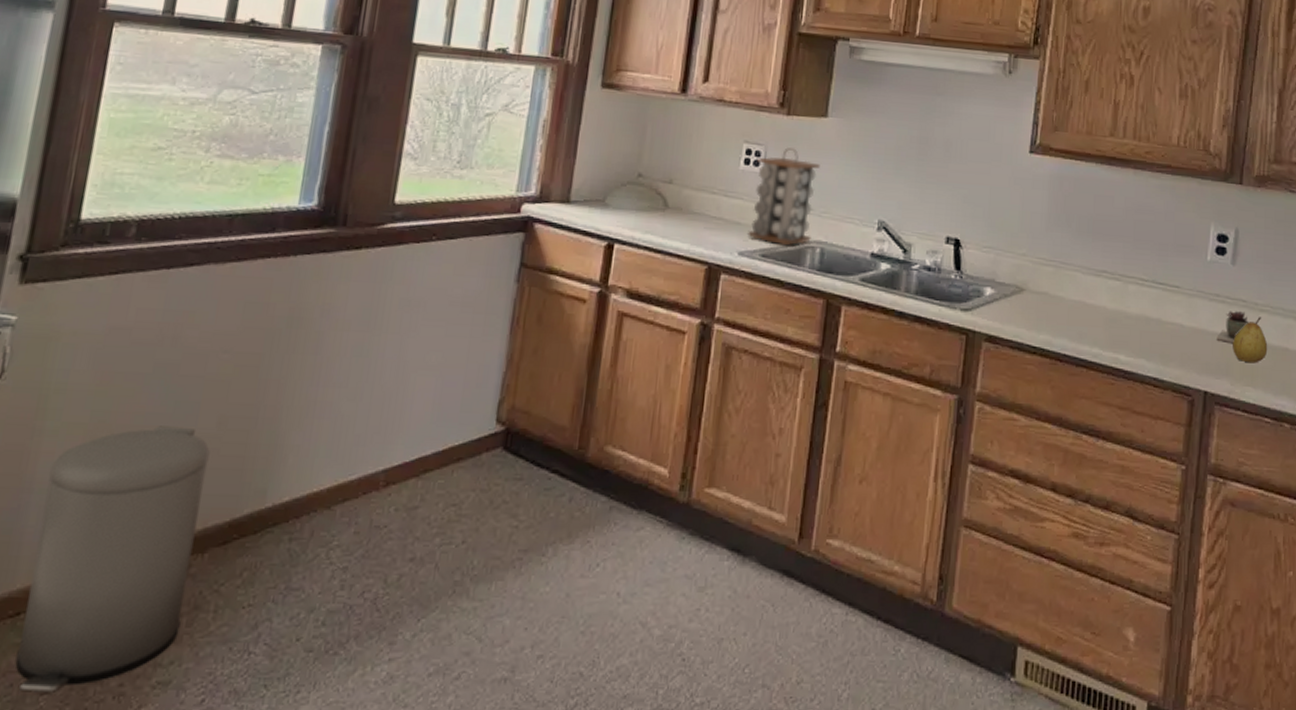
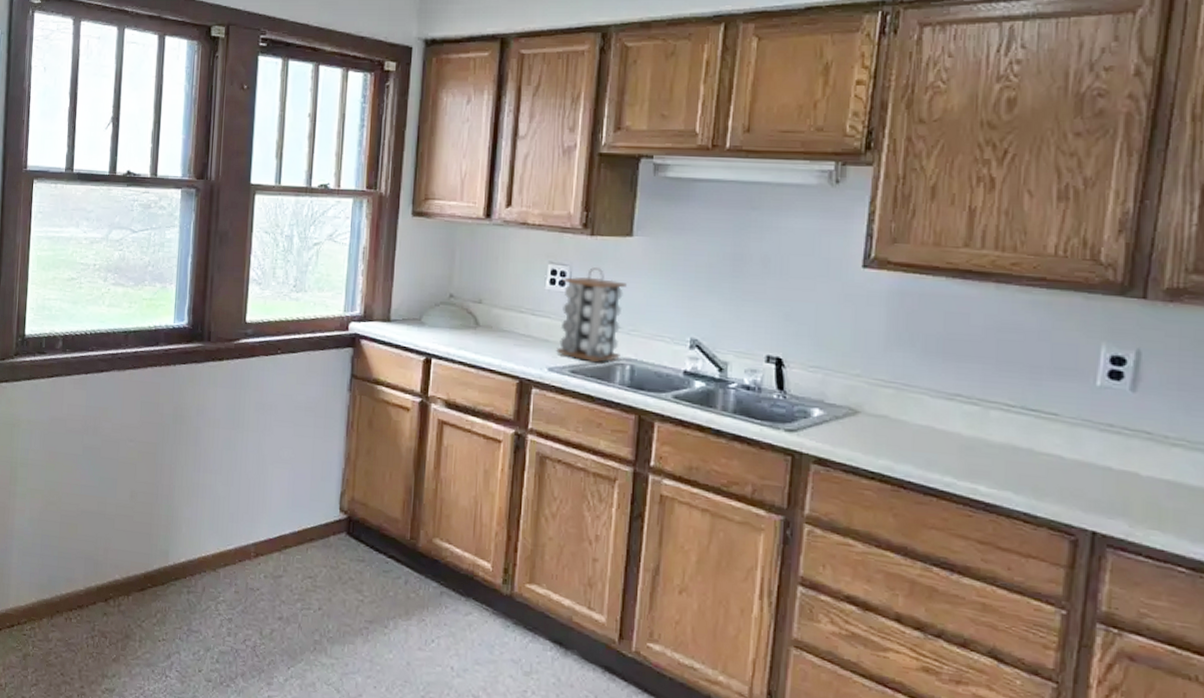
pedal bin: present [15,426,210,692] -> none [14,495,127,686]
succulent plant: present [1216,311,1250,344] -> none [1109,443,1156,481]
fruit: present [1233,317,1268,364] -> none [1132,452,1183,505]

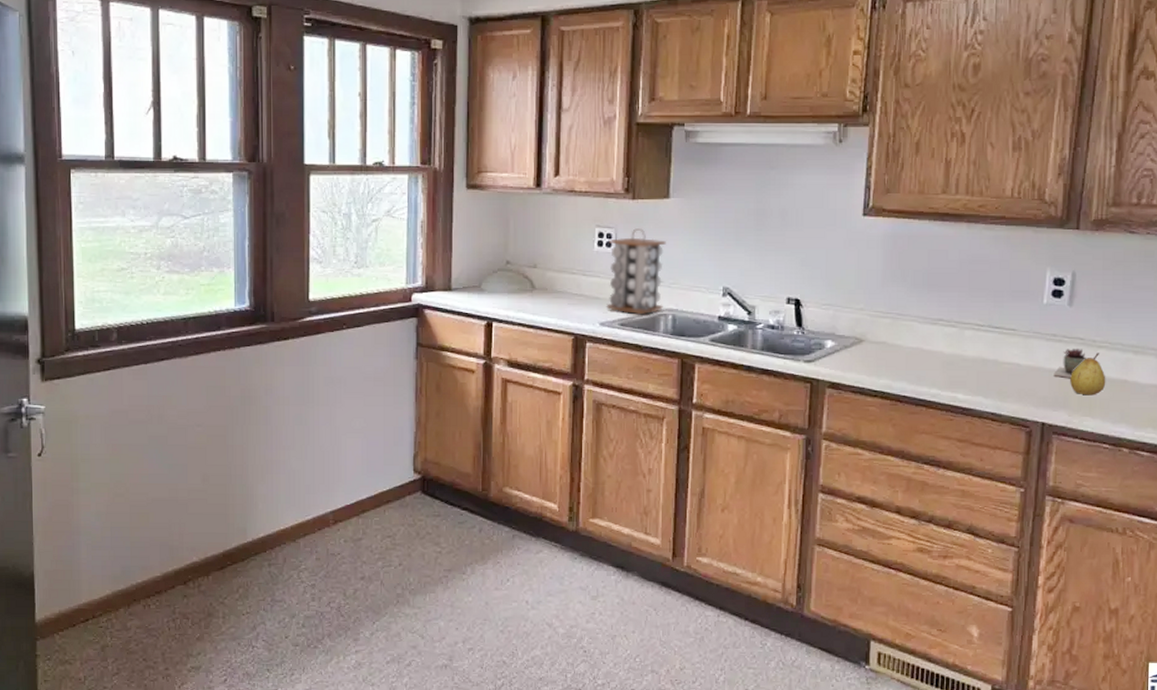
succulent plant: none [1109,443,1156,481] -> present [1054,349,1087,379]
fruit: none [1132,452,1183,505] -> present [1070,353,1106,396]

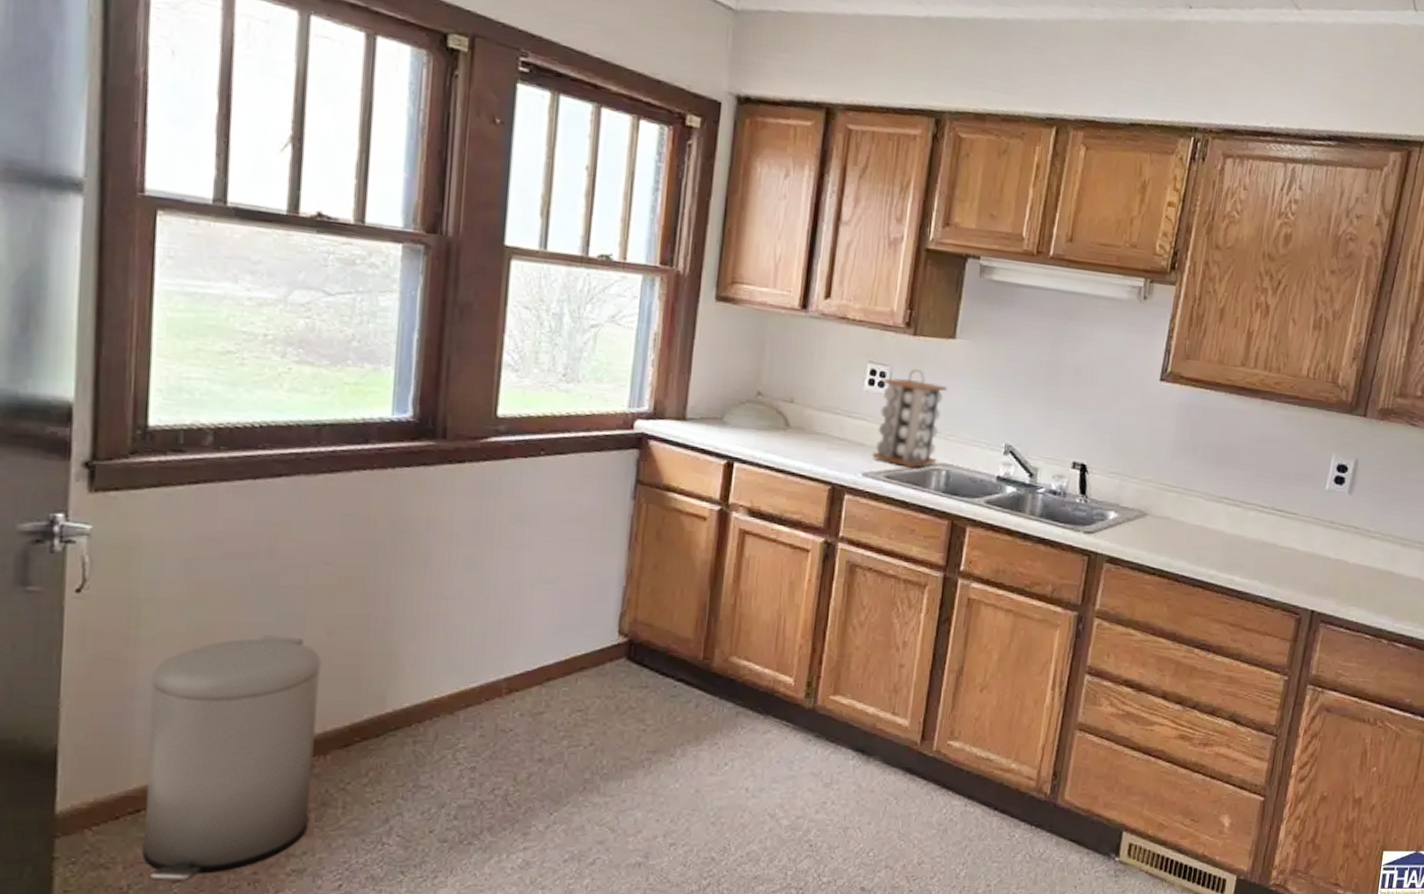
pedal bin: none [90,483,200,674] -> present [142,635,322,880]
succulent plant: present [1054,349,1087,379] -> none [1327,537,1360,568]
fruit: present [1070,353,1106,396] -> none [1341,543,1375,586]

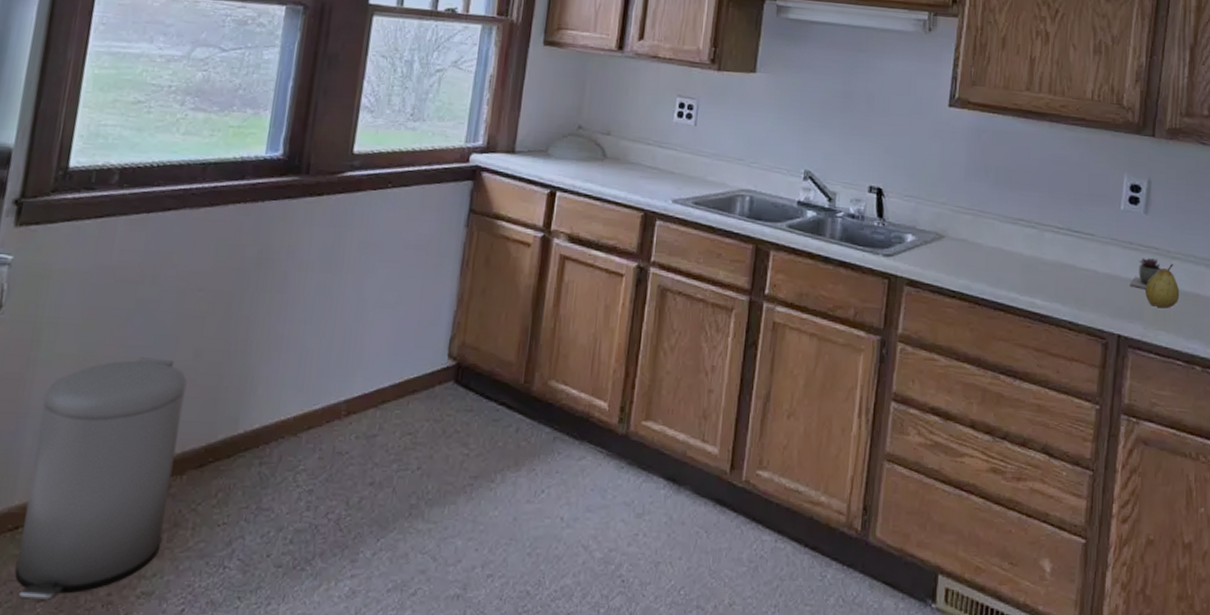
spice rack: present [872,369,947,467] -> none [681,101,749,193]
succulent plant: none [1327,537,1360,568] -> present [1130,258,1162,290]
fruit: none [1341,543,1375,586] -> present [1145,264,1180,309]

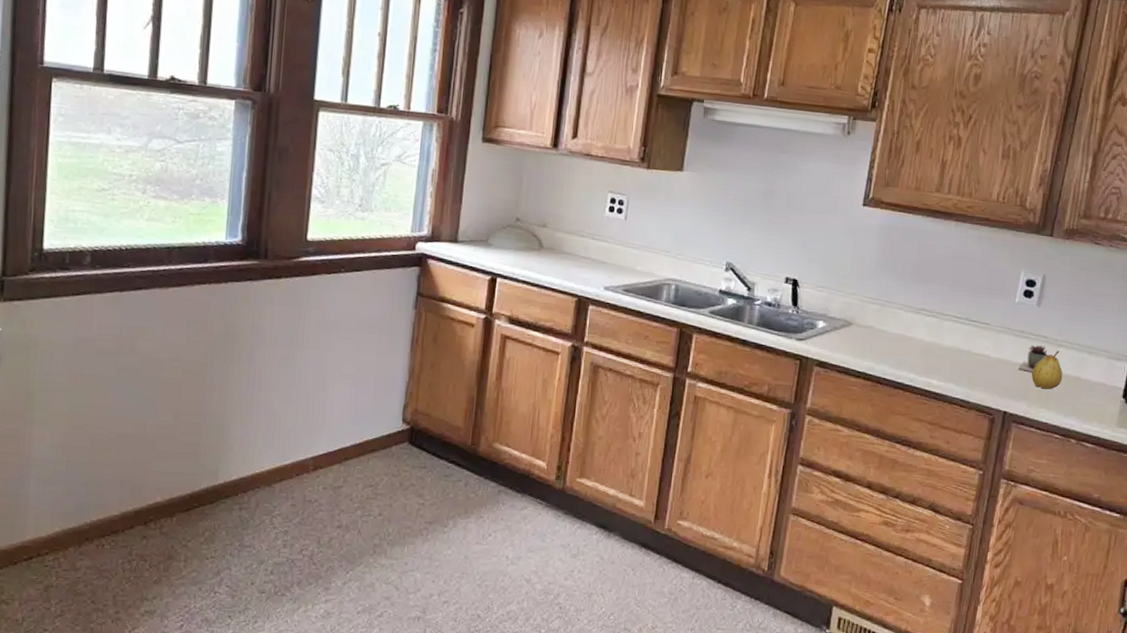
pedal bin: present [14,357,187,600] -> none [33,418,170,616]

